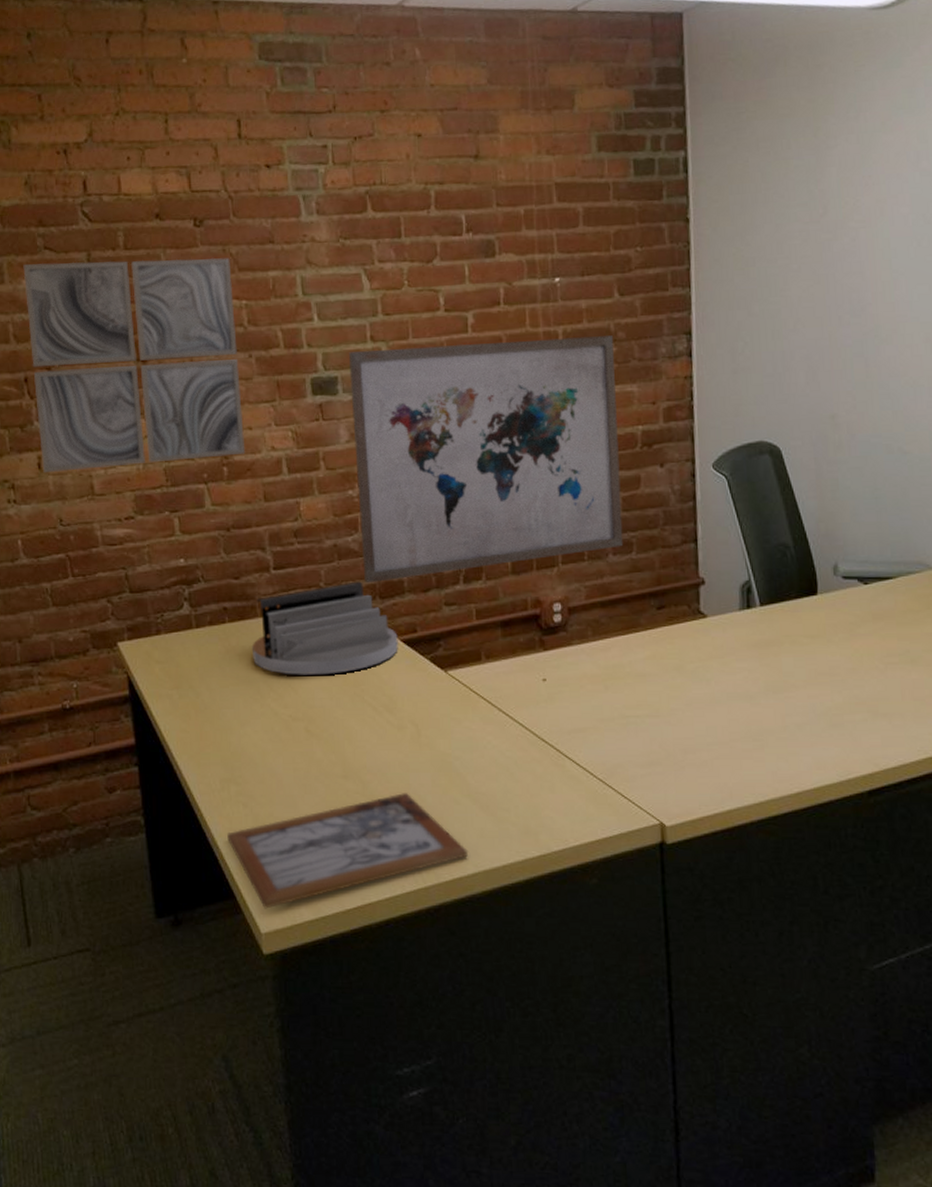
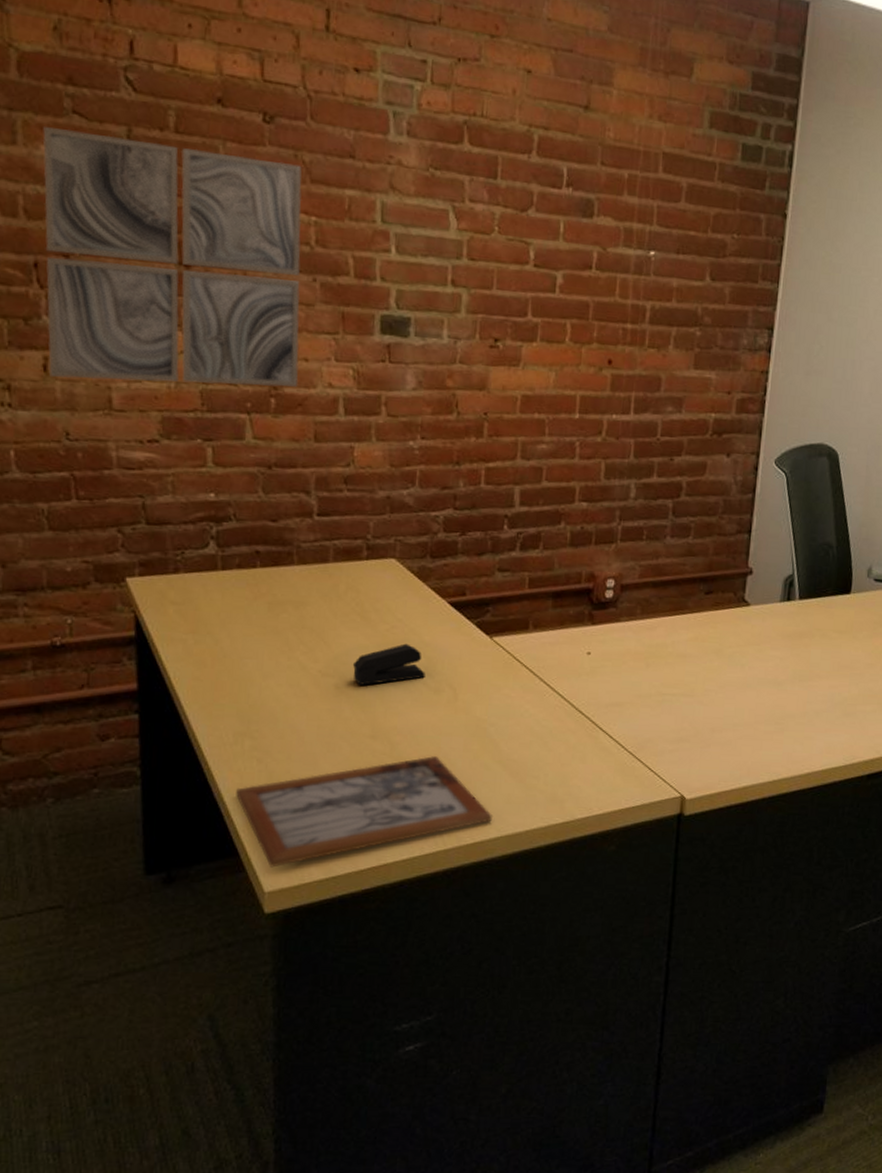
desk organizer: present [251,581,398,675] -> none [283,537,445,631]
stapler: none [319,683,387,727] -> present [352,643,425,685]
wall art: present [348,336,624,584] -> none [416,293,700,541]

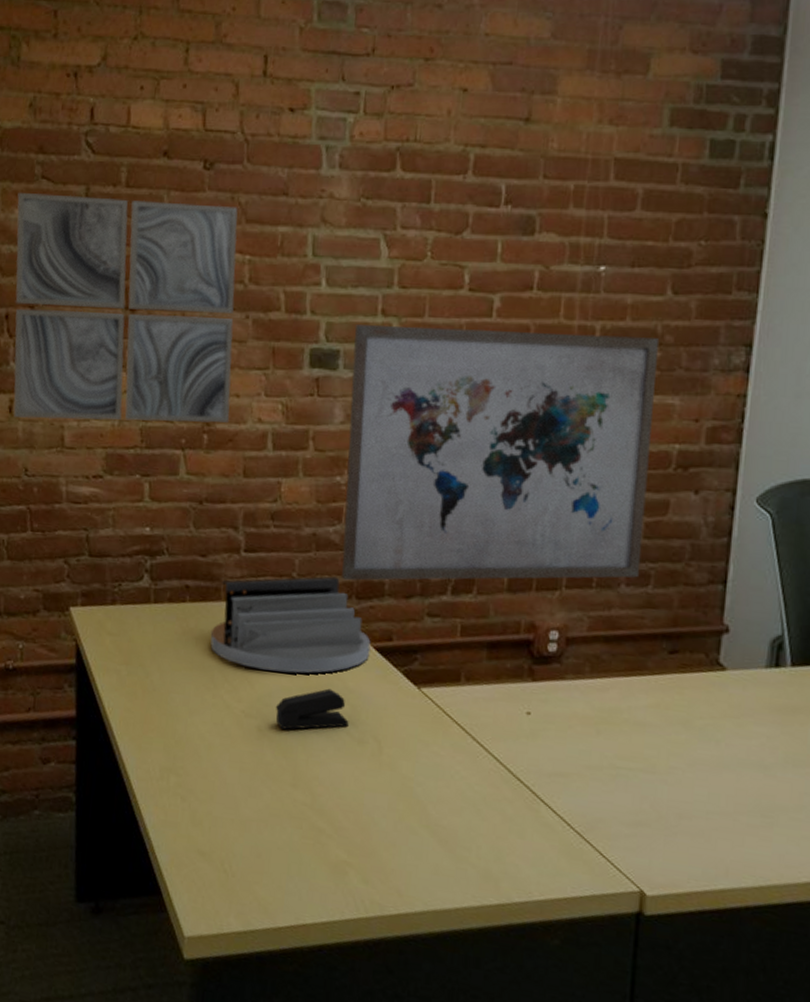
picture frame: present [236,756,494,868] -> none [160,812,420,912]
desk organizer: none [283,537,445,631] -> present [210,576,371,673]
wall art: none [416,293,700,541] -> present [342,324,660,581]

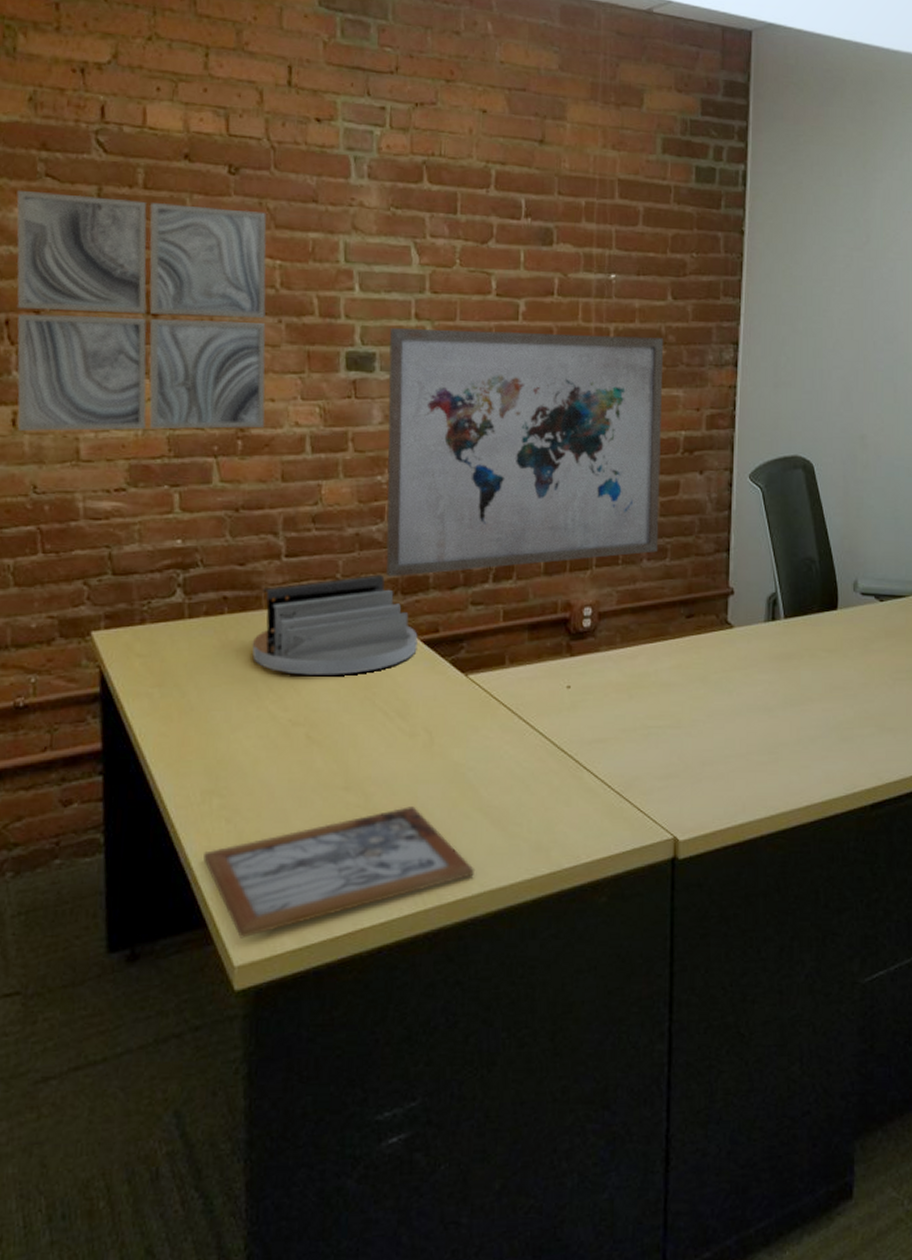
picture frame: none [160,812,420,912] -> present [203,806,476,939]
stapler: present [275,688,349,730] -> none [323,686,399,733]

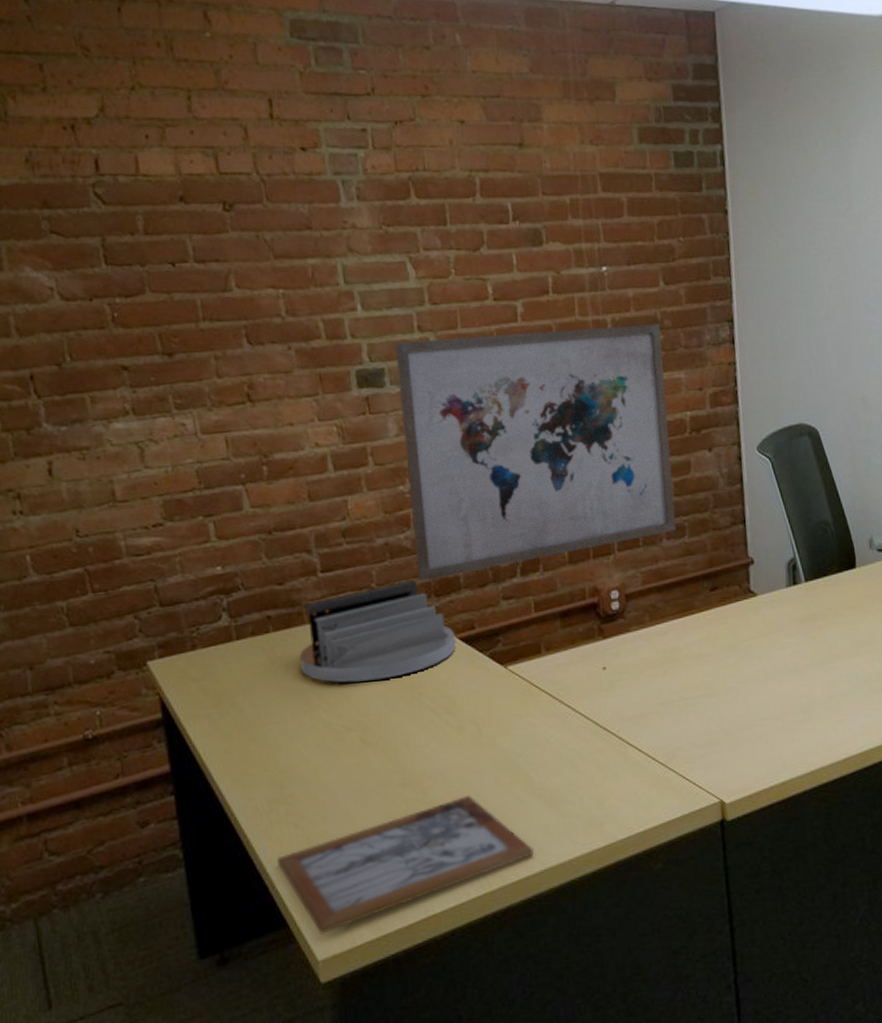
wall art: present [16,190,267,432] -> none [25,244,287,480]

